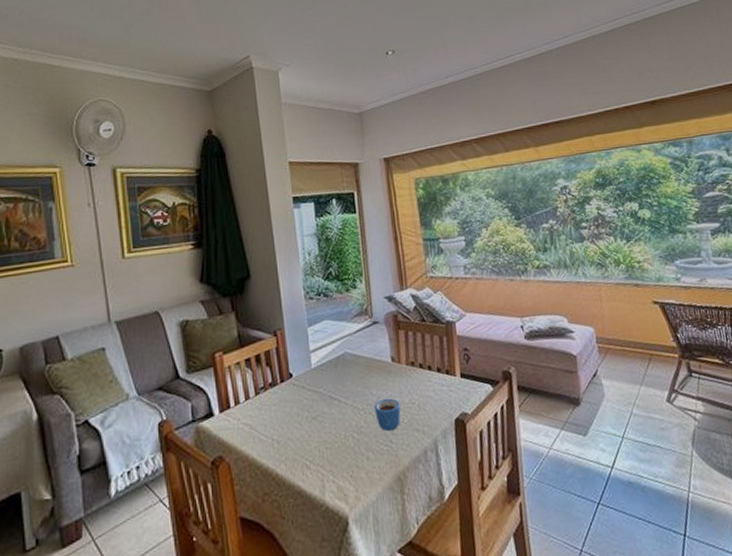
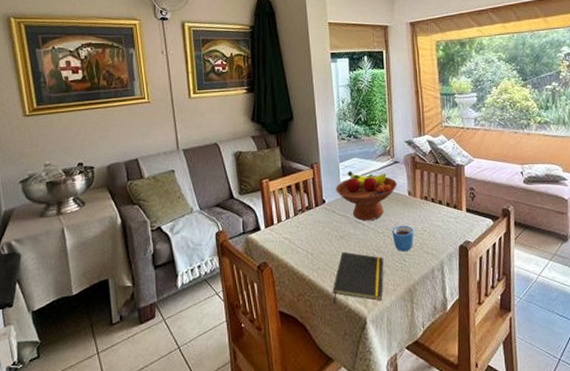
fruit bowl: none [304,336,378,396] -> present [335,171,397,221]
notepad: none [304,435,367,503] -> present [332,251,384,304]

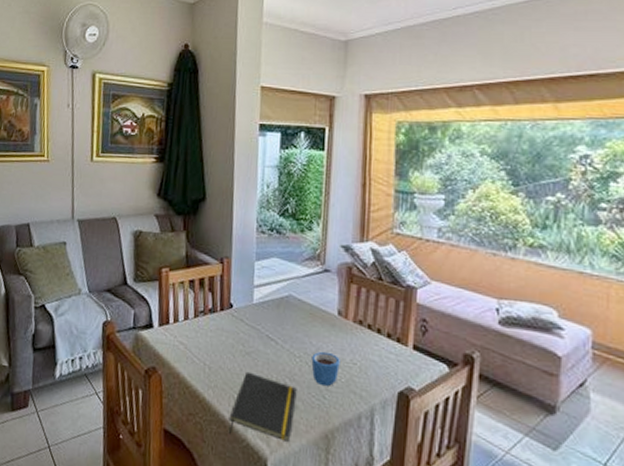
fruit bowl: present [335,171,397,221] -> none [247,273,325,339]

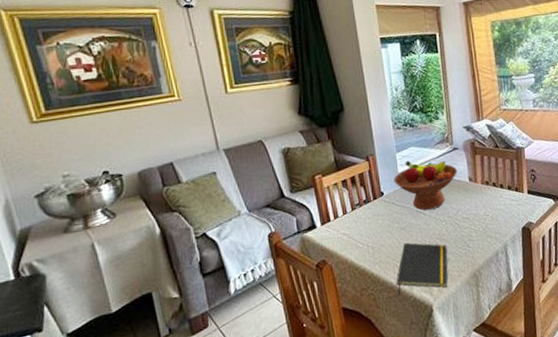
fruit bowl: none [247,273,325,339] -> present [393,160,457,210]
mug: present [311,351,340,386] -> none [454,211,477,238]

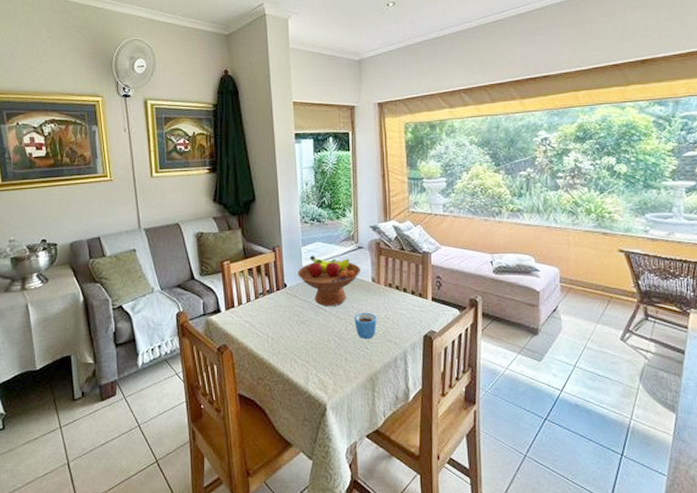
notepad: present [396,242,448,295] -> none [292,337,345,389]
mug: none [454,211,477,238] -> present [354,312,377,339]

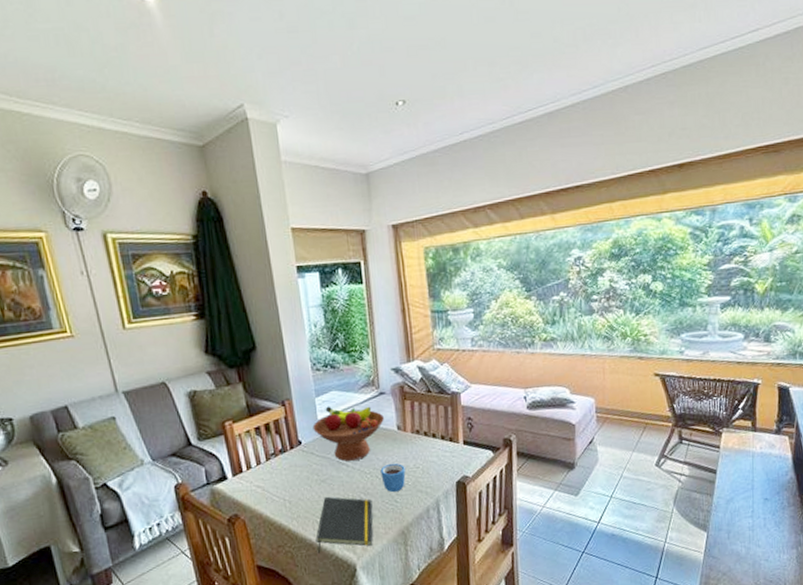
notepad: none [292,337,345,389] -> present [315,496,373,553]

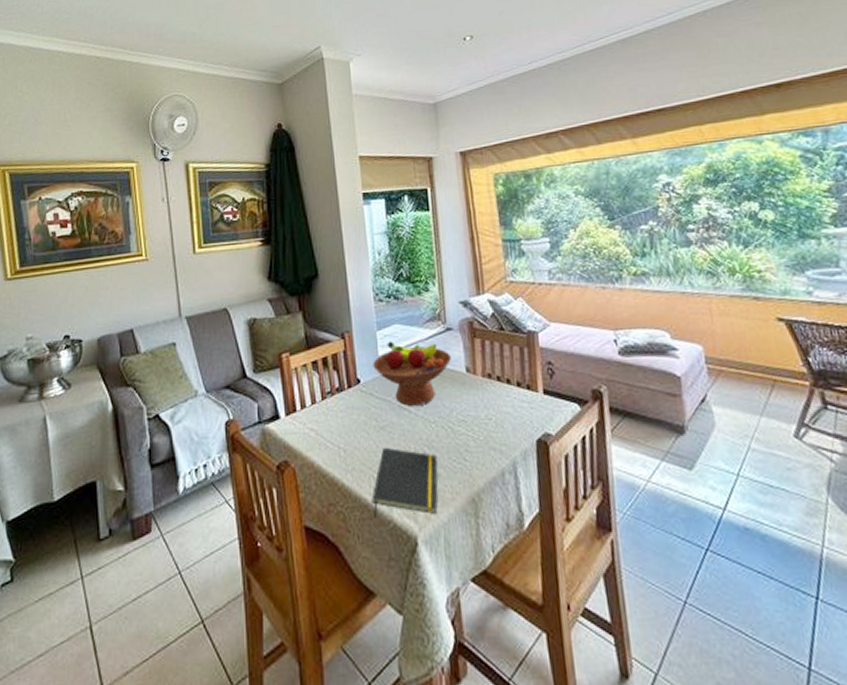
mug: present [380,463,406,492] -> none [447,411,476,447]

